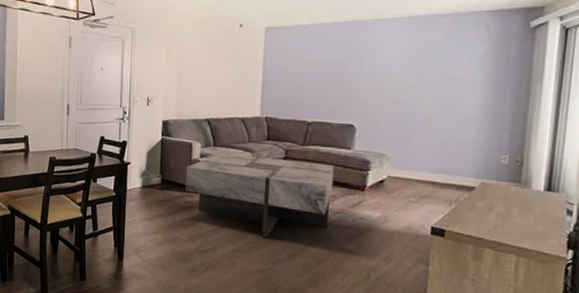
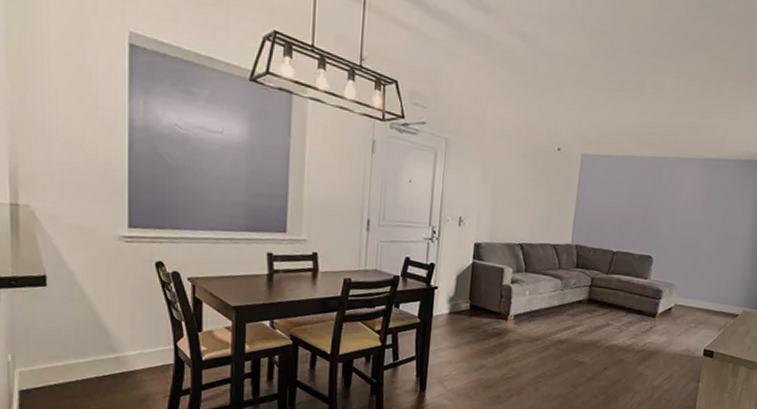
coffee table: present [185,153,334,239] -> none [494,279,633,365]

